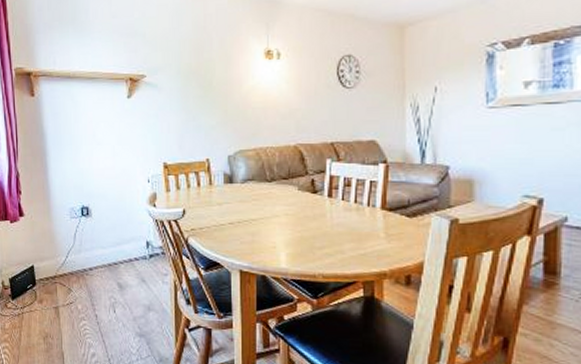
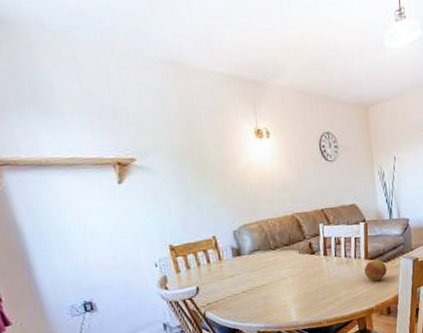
fruit: none [379,212,411,239] -> present [364,259,387,281]

